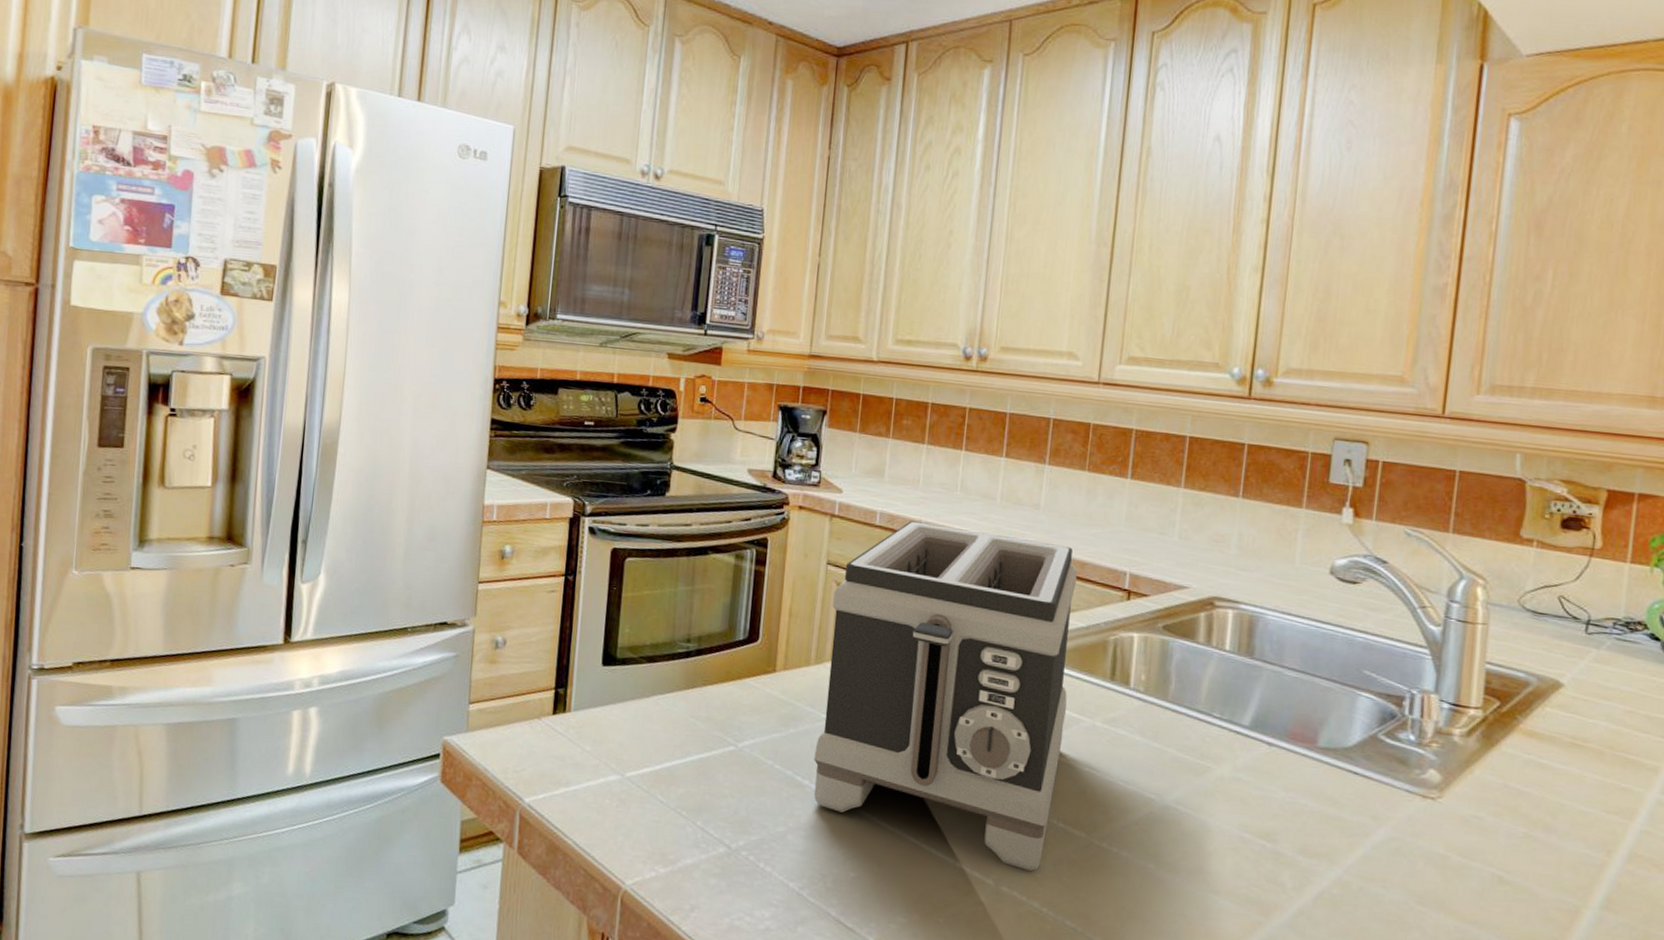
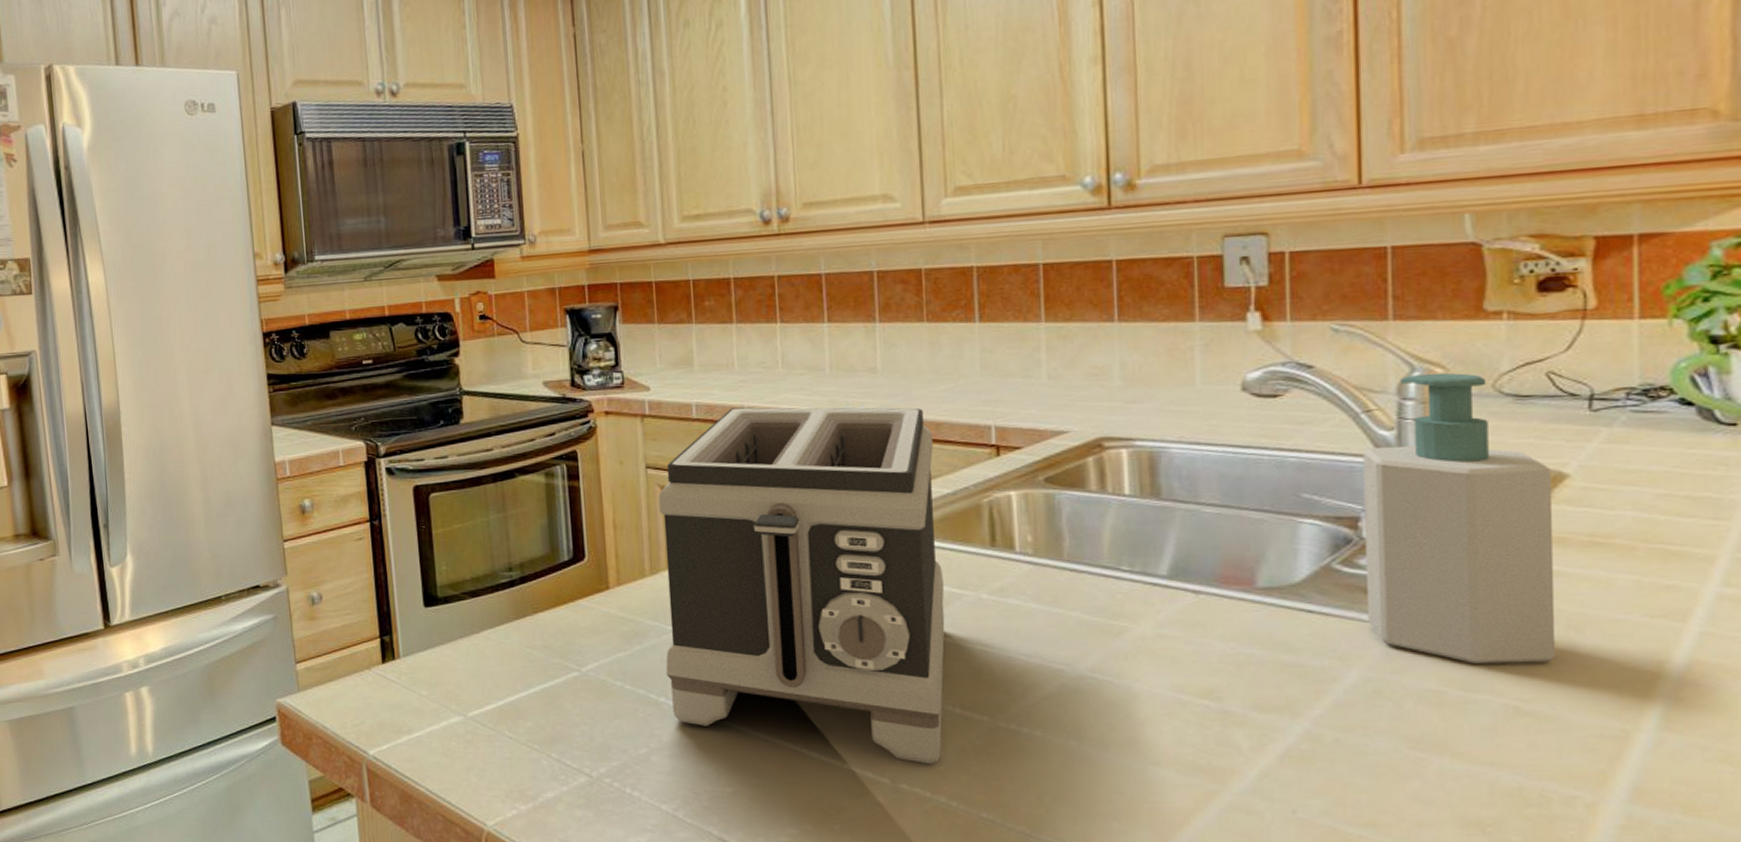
soap bottle: none [1399,582,1552,841] -> present [1363,372,1555,663]

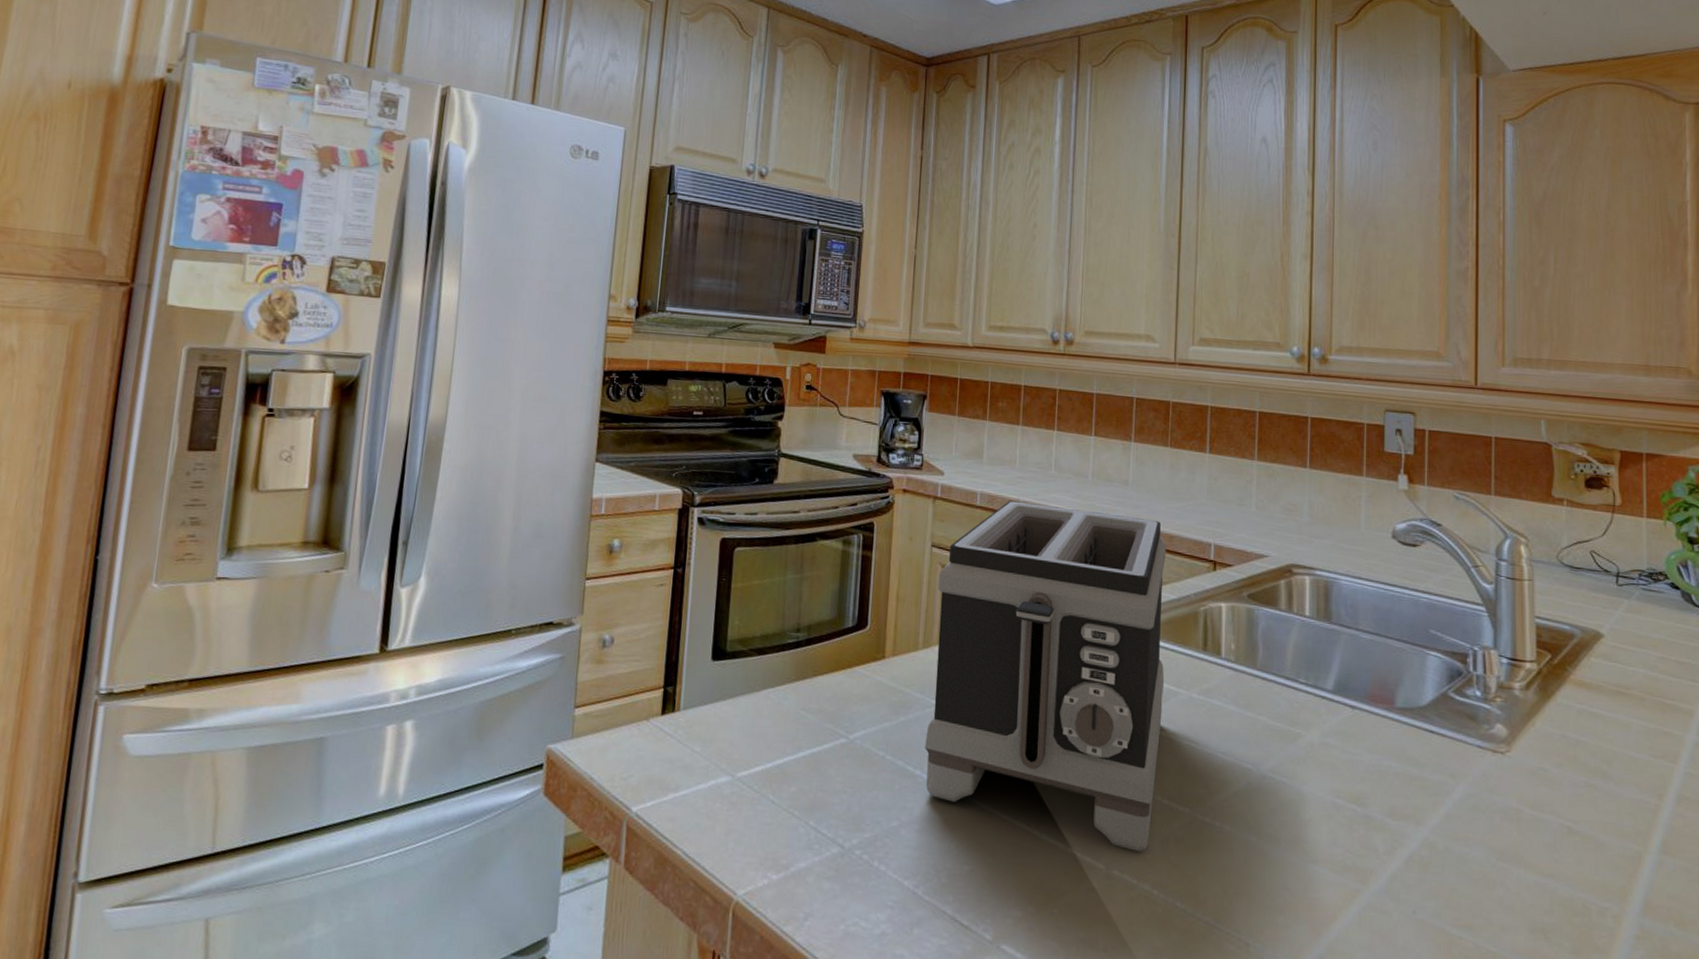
soap bottle: present [1363,372,1555,663] -> none [1471,541,1594,790]

